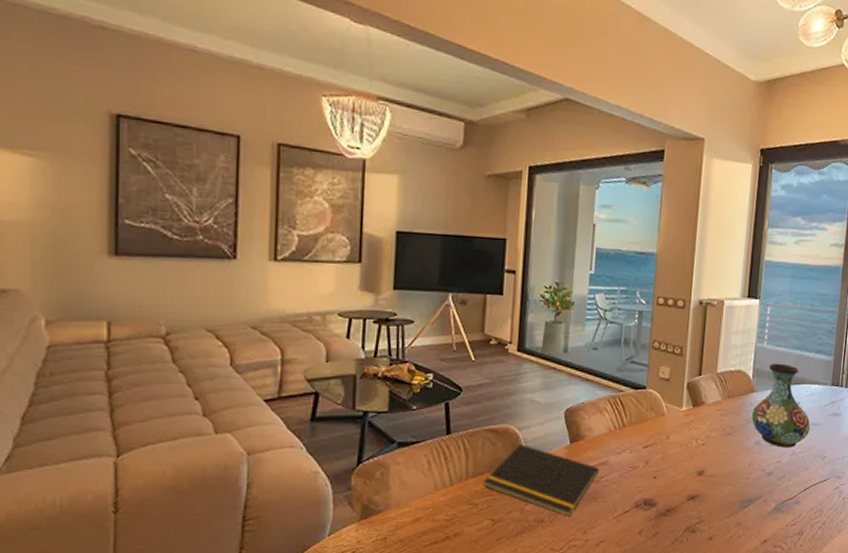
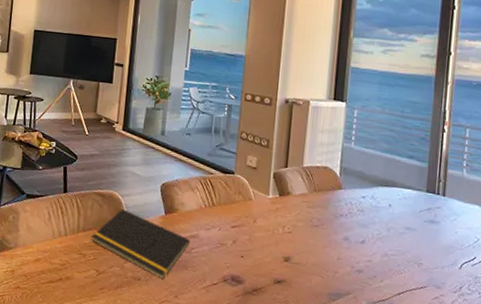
vase: present [751,363,811,447] -> none [339,163,404,249]

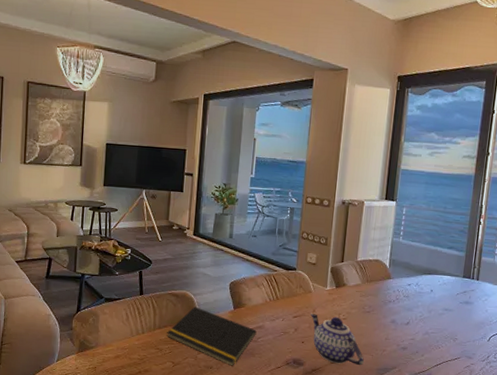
teapot: none [250,223,313,288] -> present [310,312,364,366]

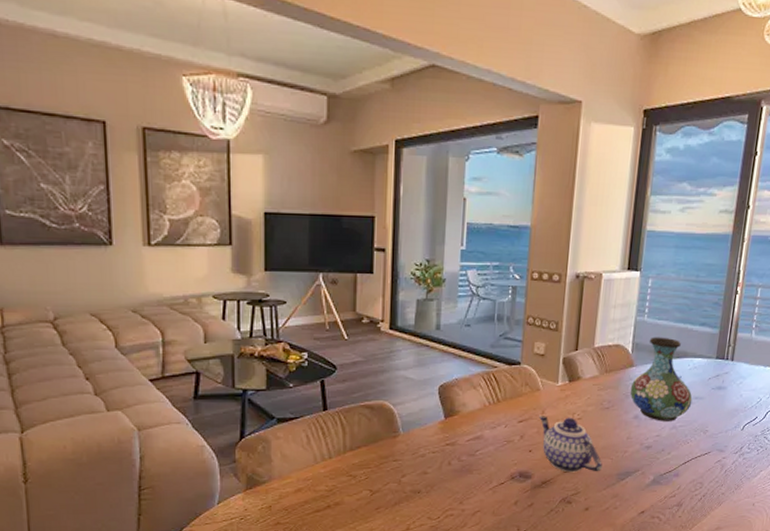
notepad: present [166,306,257,365] -> none [361,419,474,487]
vase: none [387,255,443,328] -> present [630,337,693,421]

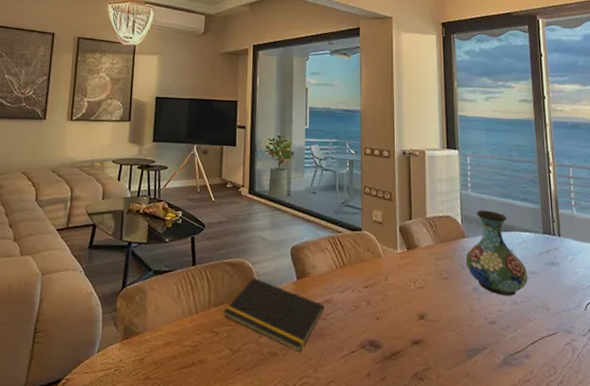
notepad: none [361,419,474,487] -> present [223,278,325,351]
teapot: present [538,414,602,473] -> none [382,281,449,347]

